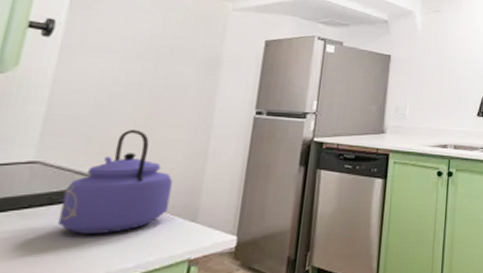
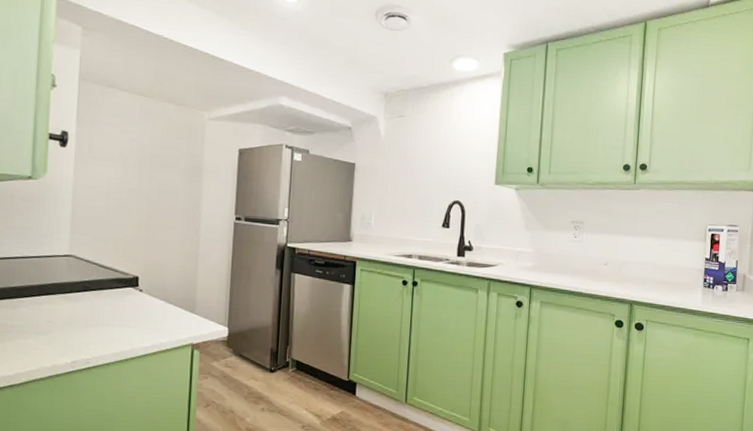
kettle: present [57,129,173,234] -> none [92,230,174,318]

